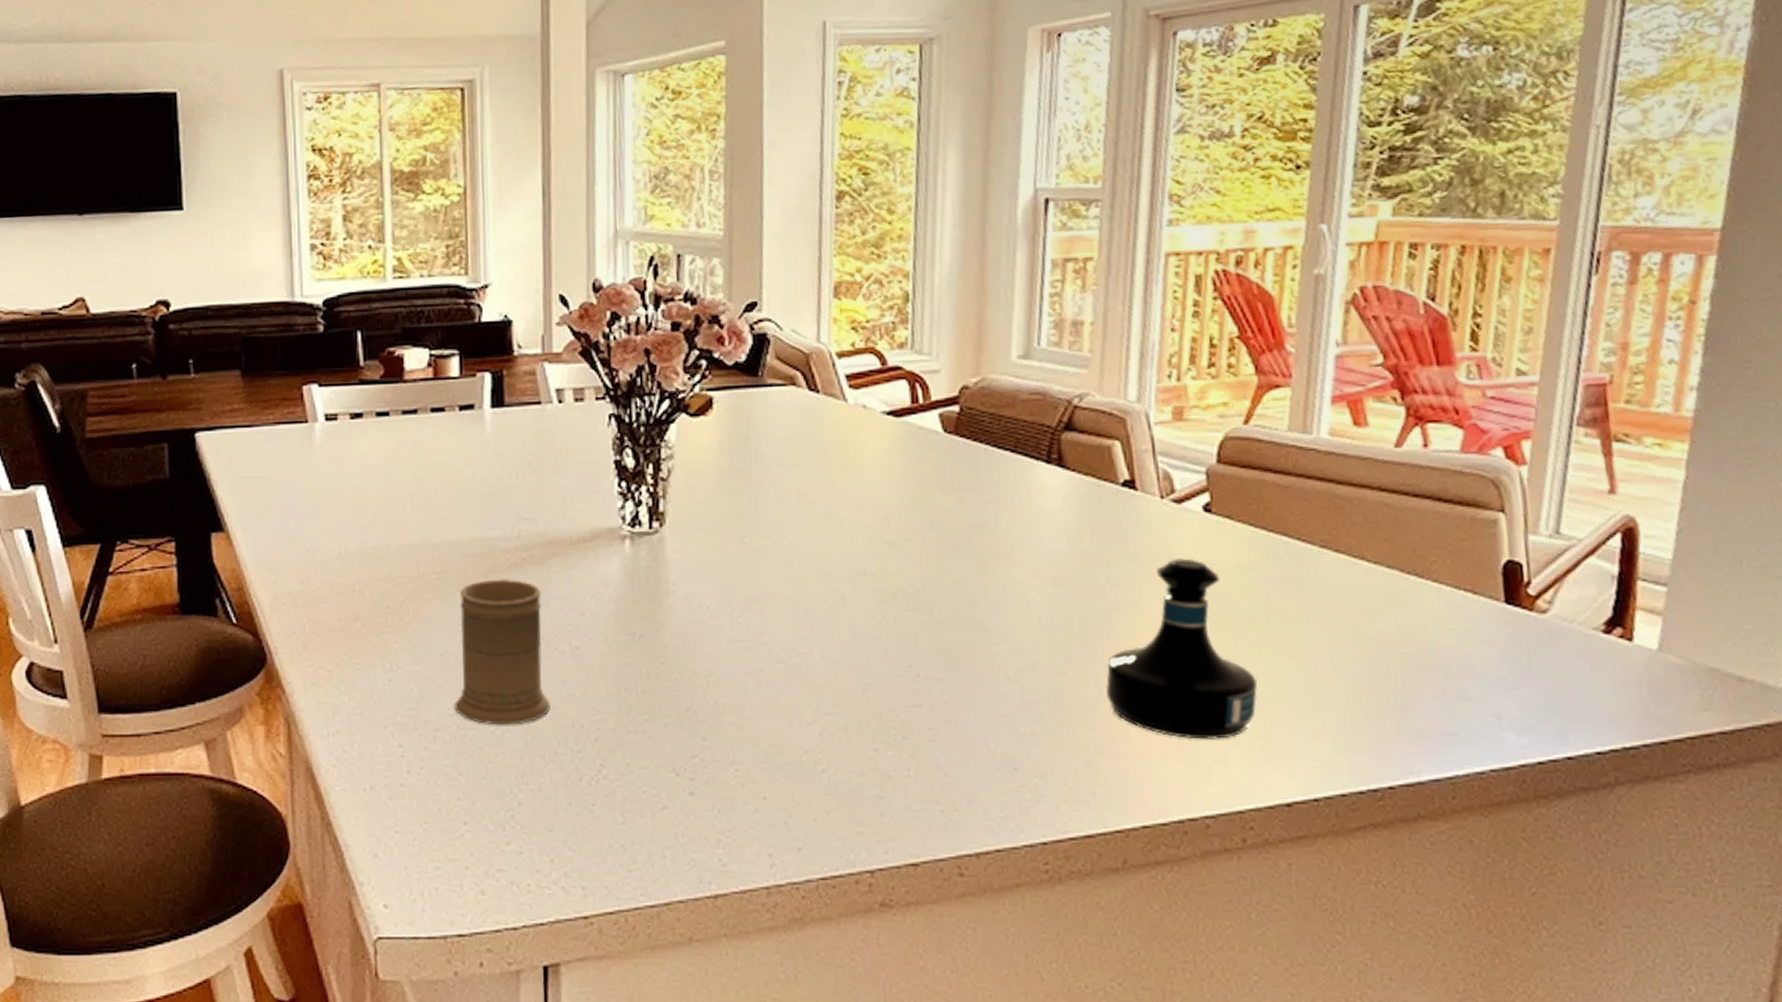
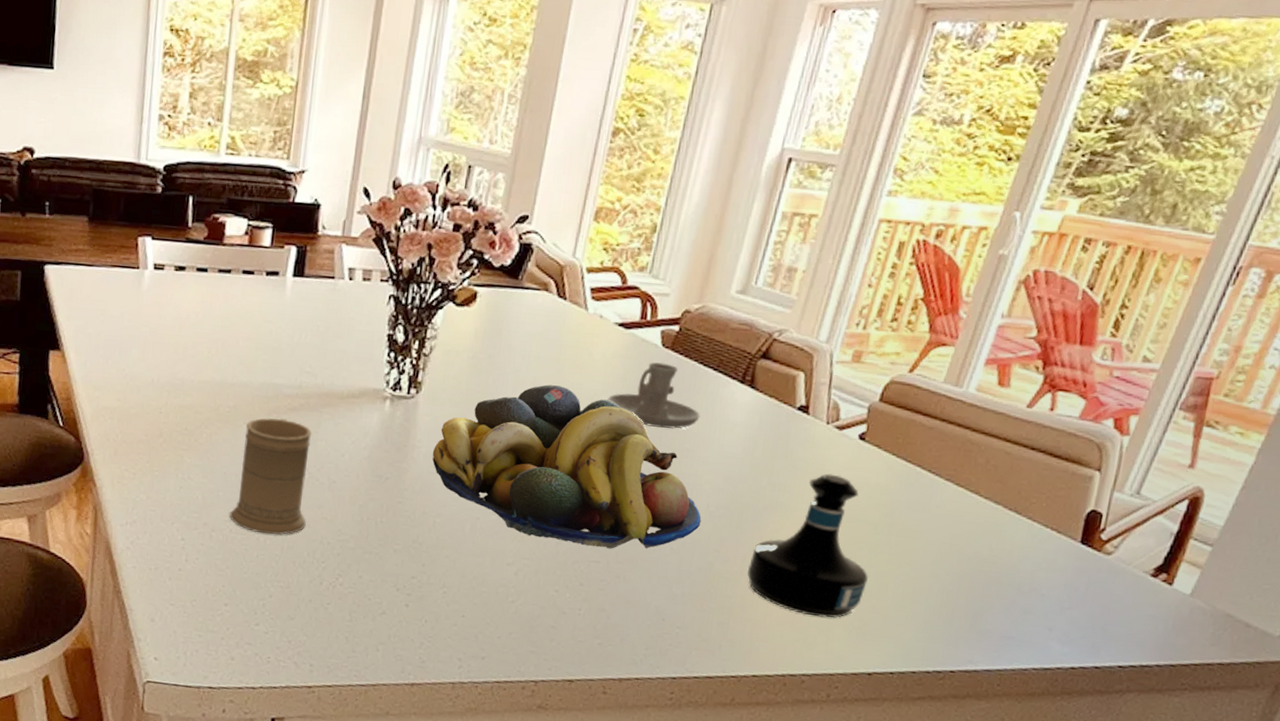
fruit bowl: none [691,495,1036,688] -> present [432,384,702,549]
candle holder: none [891,450,1007,529] -> present [607,362,700,429]

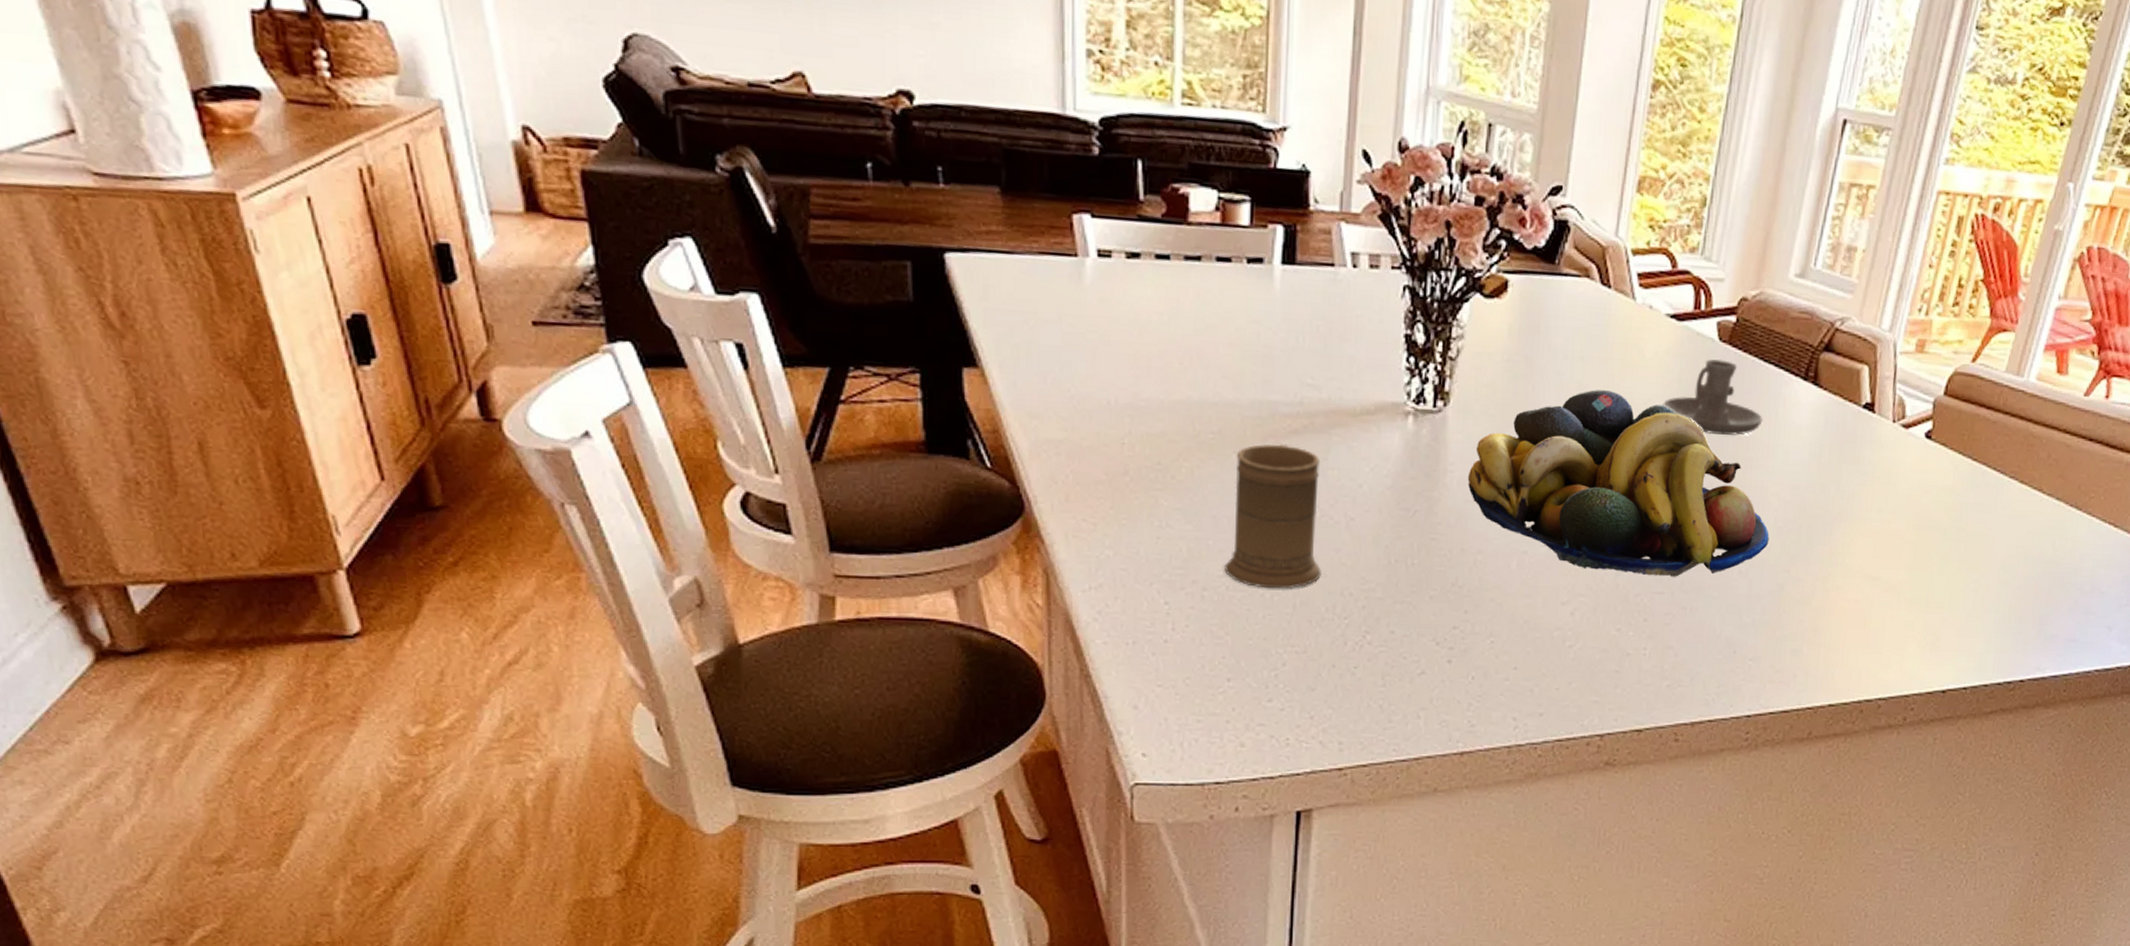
tequila bottle: present [747,473,869,619] -> none [1819,477,1940,635]

